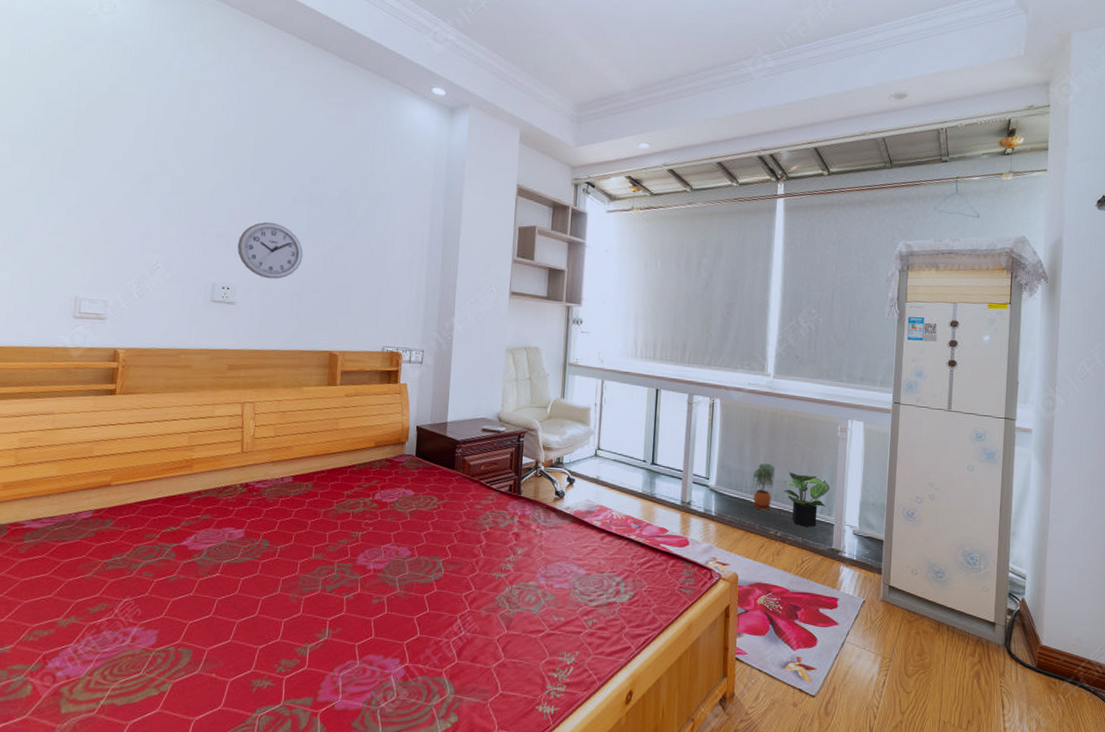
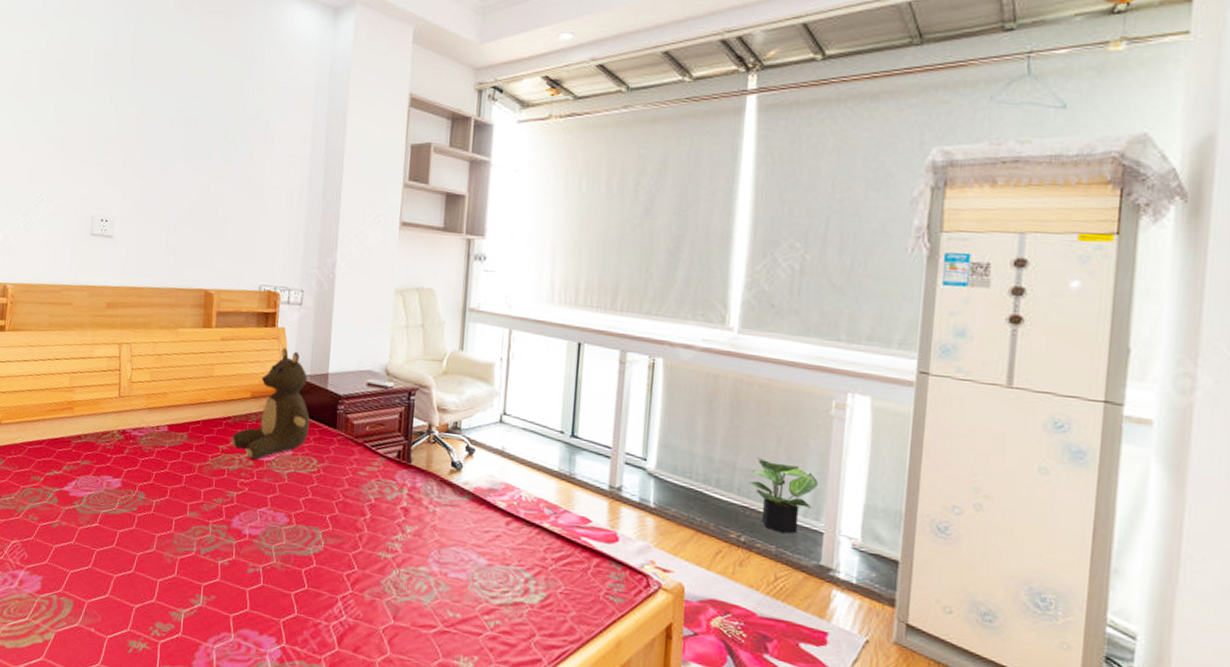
wall clock: present [237,221,303,279] -> none [115,148,179,211]
teddy bear: none [355,401,430,502] -> present [231,347,310,460]
potted plant: present [752,463,776,510] -> none [705,444,739,507]

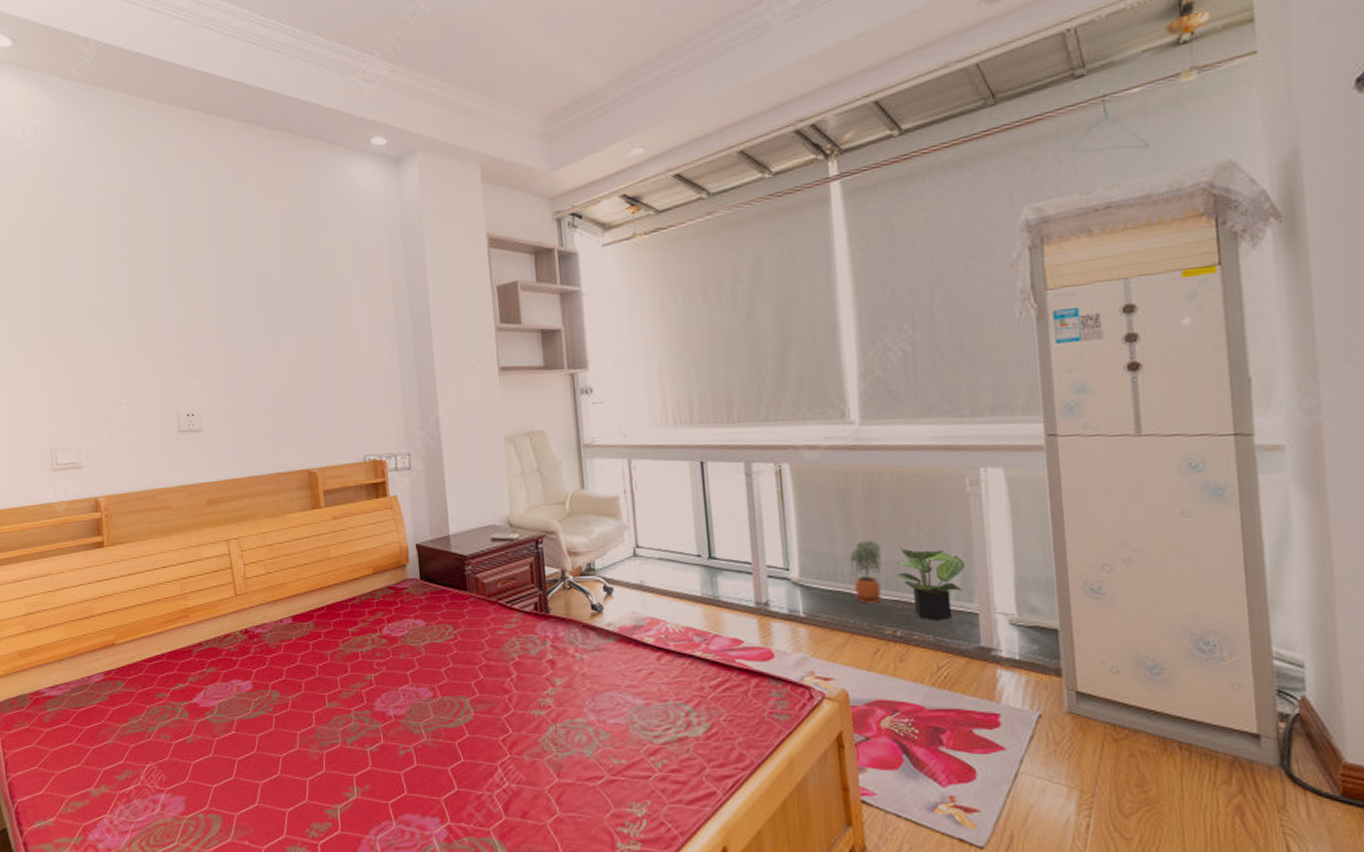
teddy bear: present [231,347,310,460] -> none [359,516,439,637]
potted plant: none [705,444,739,507] -> present [850,540,882,604]

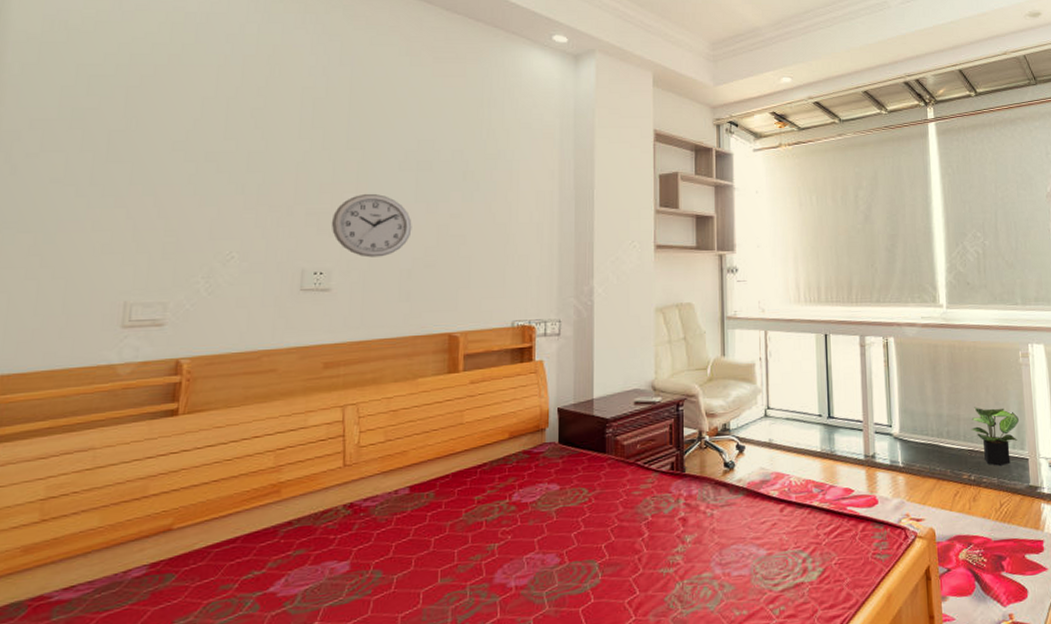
wall clock: none [194,332,263,397] -> present [331,193,412,258]
potted plant: present [850,540,882,604] -> none [938,401,961,454]

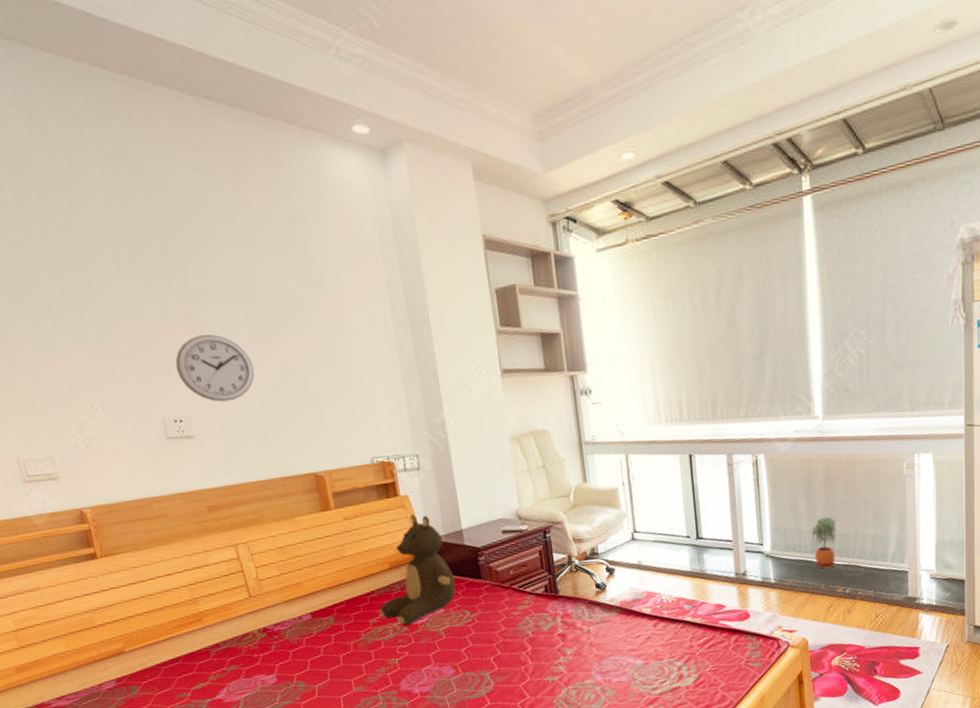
teddy bear: none [488,380,576,504] -> present [379,514,456,625]
potted plant: none [938,401,961,454] -> present [811,517,837,569]
potted plant: present [970,407,1019,466] -> none [847,522,899,579]

